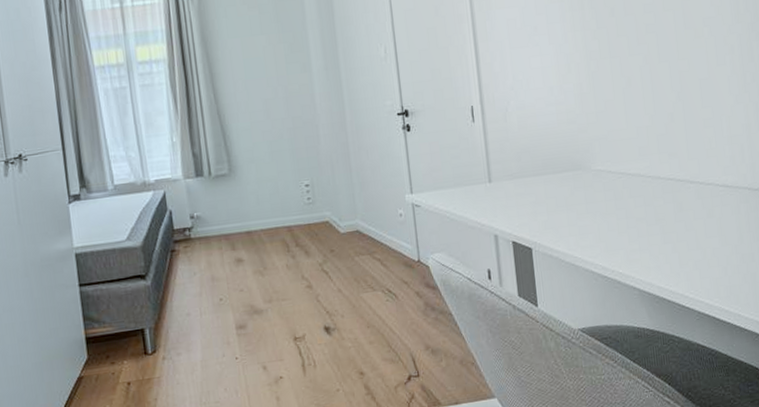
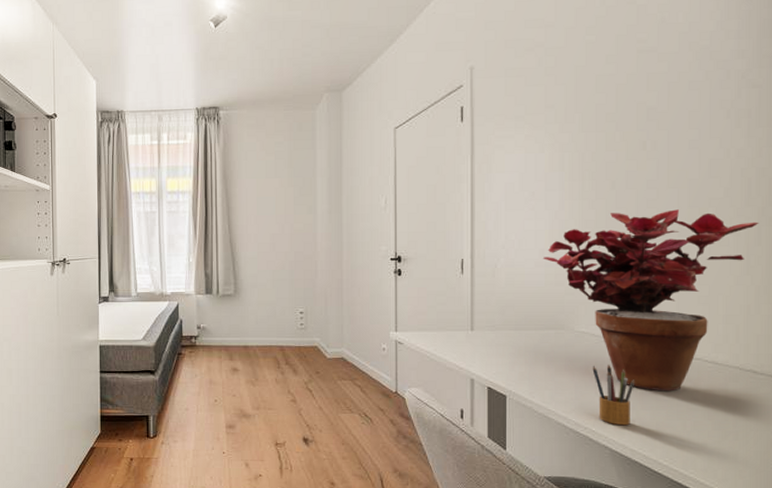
potted plant: none [552,32,750,222] -> present [542,209,759,391]
pencil box: none [612,201,655,263] -> present [592,365,635,426]

